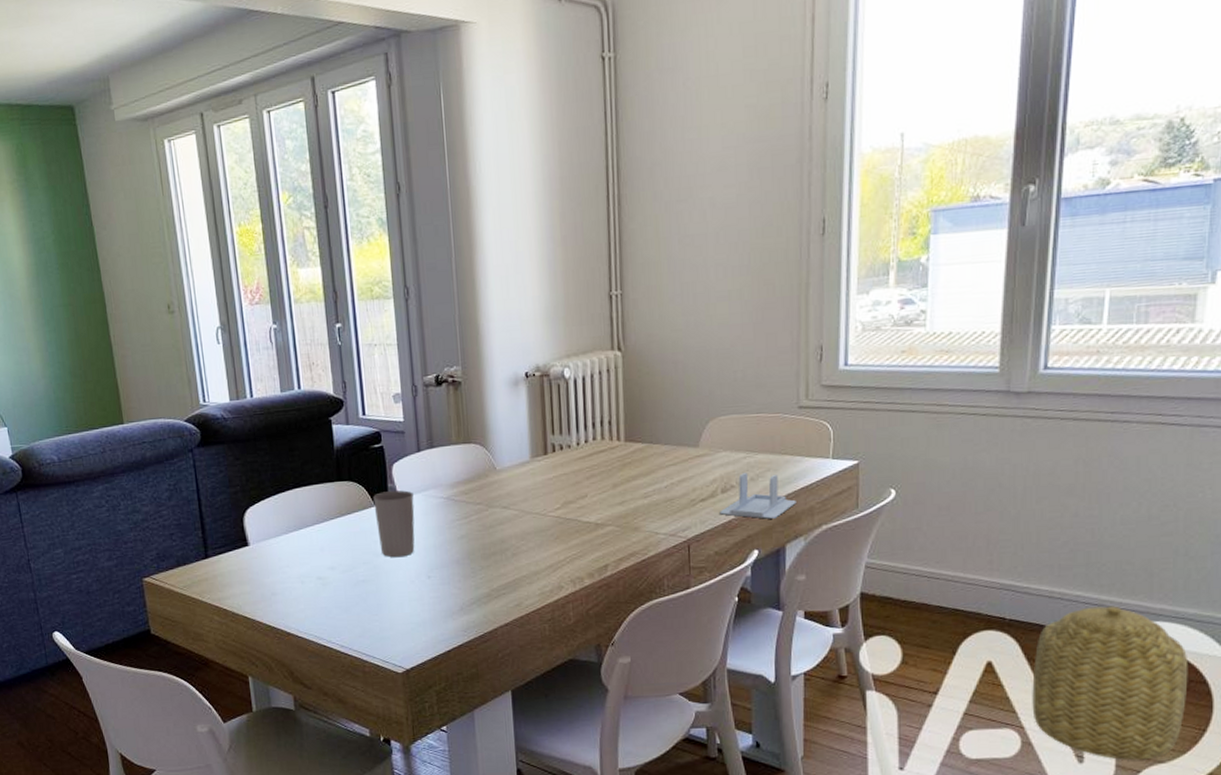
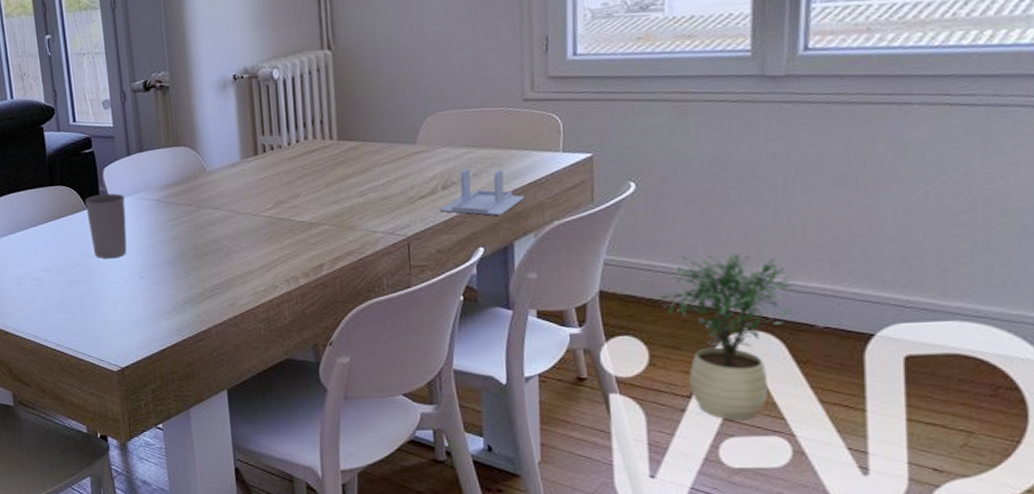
potted plant: none [913,557,1028,714] -> present [659,252,794,420]
basket: present [1032,606,1189,760] -> none [803,304,996,474]

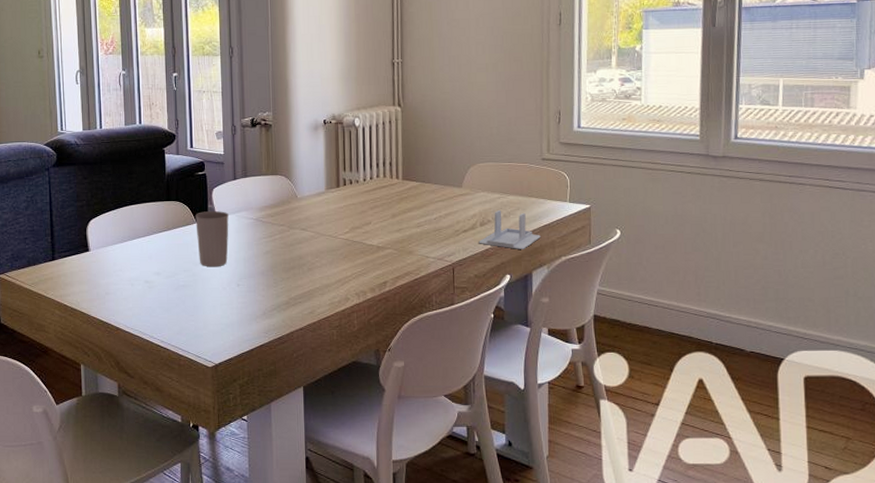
potted plant: present [659,252,794,420] -> none [636,290,730,424]

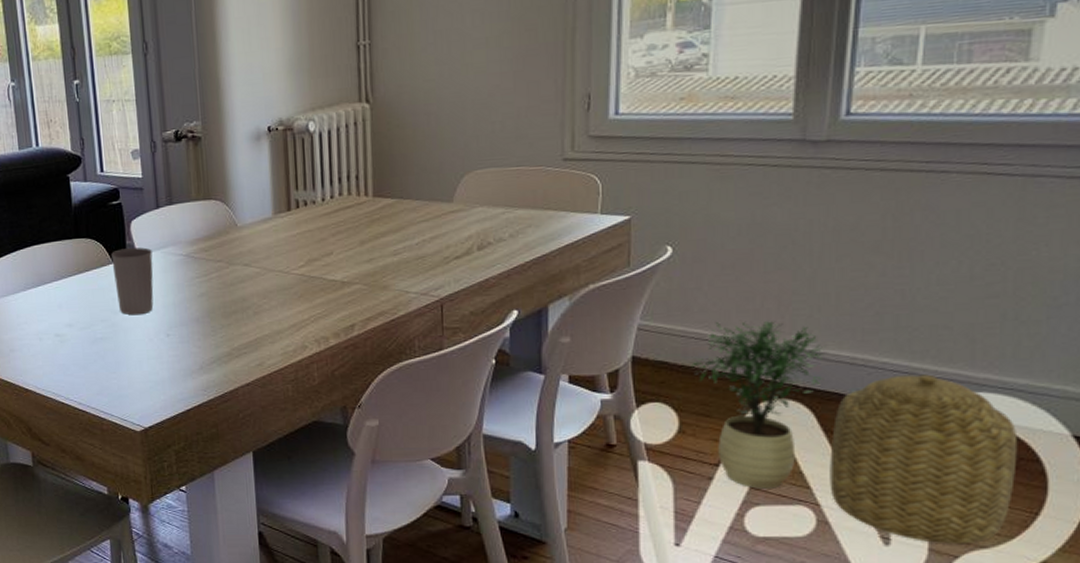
napkin holder: present [479,210,541,249] -> none [475,229,560,278]
potted plant: none [636,290,730,424] -> present [691,320,826,489]
basket: none [736,336,864,471] -> present [830,374,1018,544]

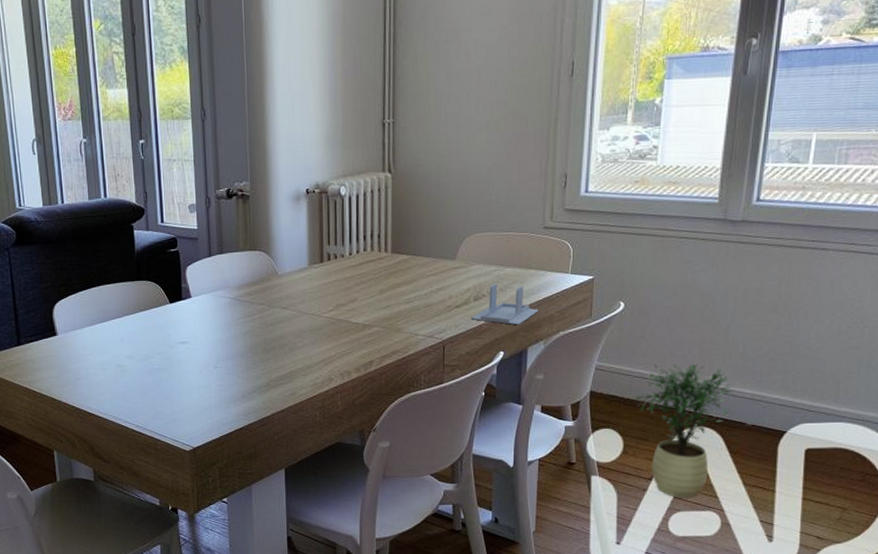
cup: present [111,247,154,315] -> none [168,290,205,350]
napkin holder: none [475,229,560,278] -> present [472,284,538,325]
basket: present [830,374,1018,544] -> none [732,408,866,541]

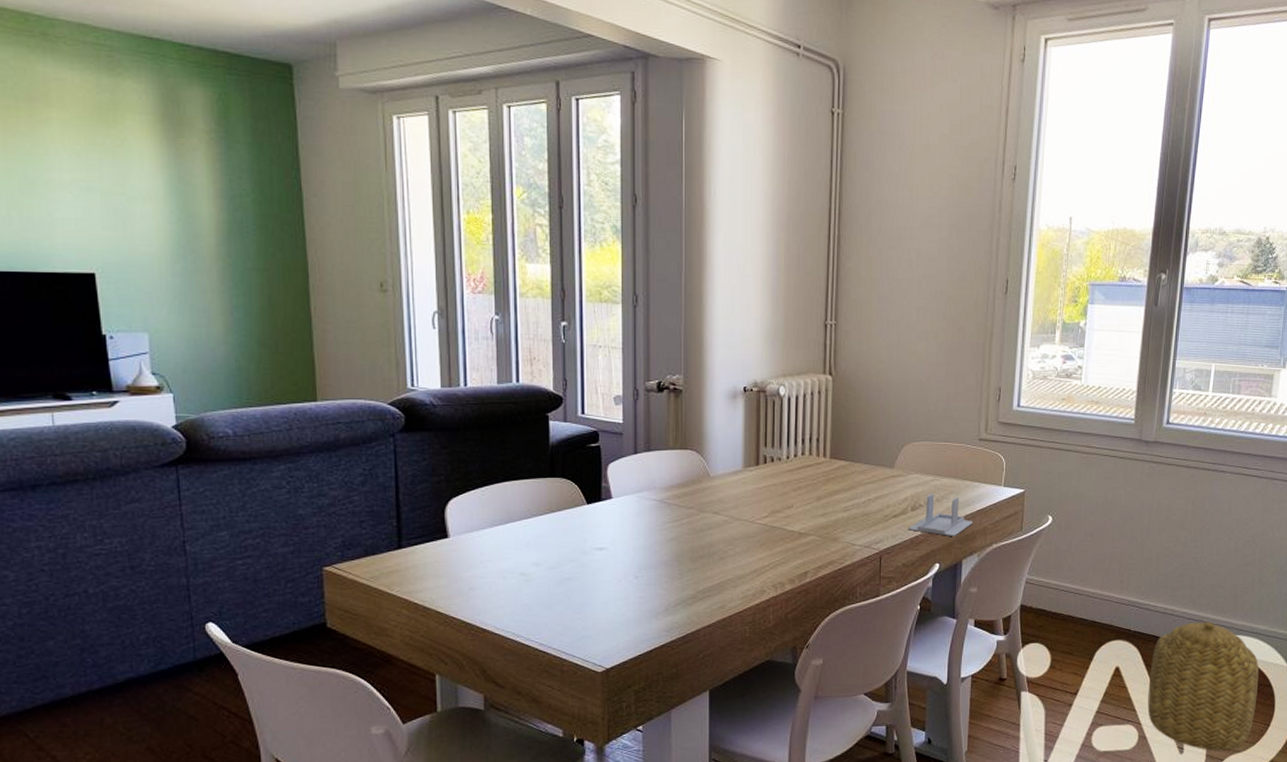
potted plant: present [635,363,734,498] -> none [1061,577,1149,712]
basket: none [732,408,866,541] -> present [1147,621,1259,751]

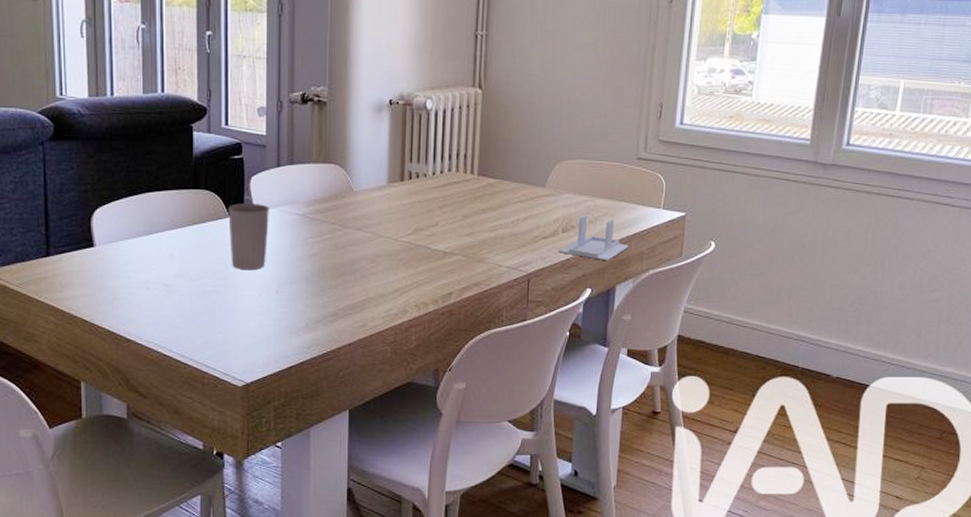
cup: none [586,491,627,557] -> present [228,203,269,271]
basket: present [1147,621,1259,751] -> none [815,361,943,501]

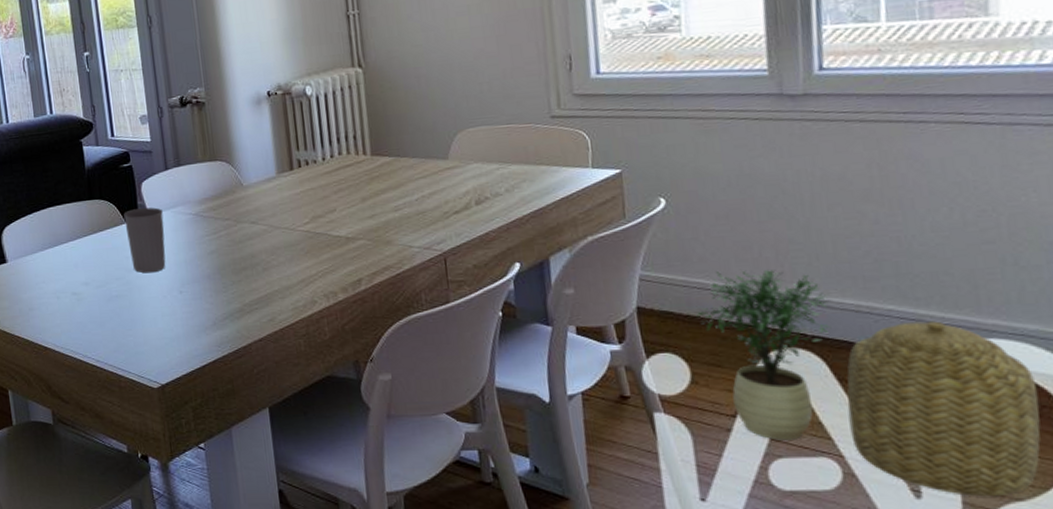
napkin holder: present [559,215,629,260] -> none [475,184,557,231]
potted plant: none [722,309,820,453] -> present [696,269,832,440]
basket: none [815,361,943,501] -> present [846,321,1041,497]

